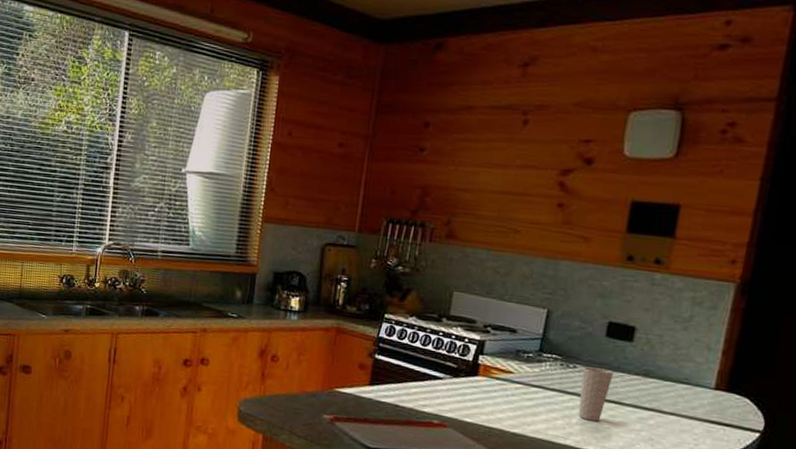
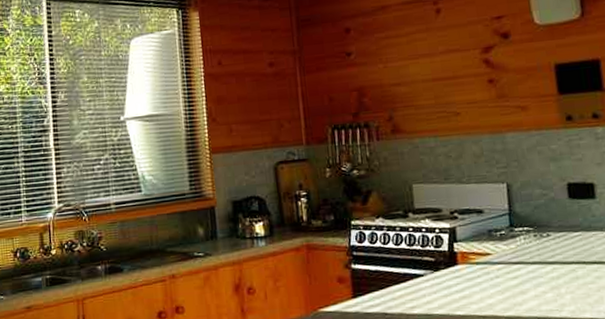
cup: present [578,366,614,422] -> none [556,230,588,287]

